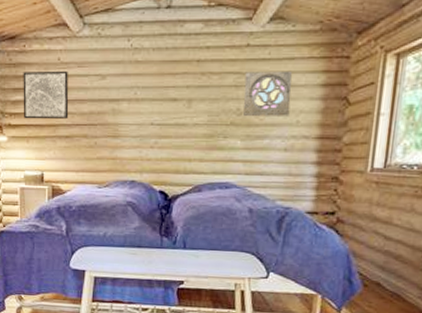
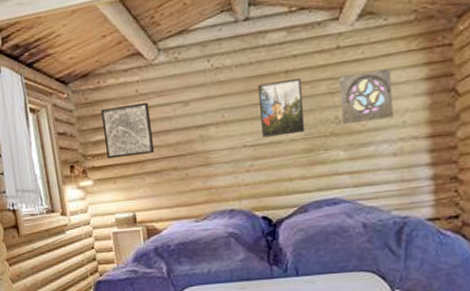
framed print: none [169,69,211,119] -> present [257,79,305,138]

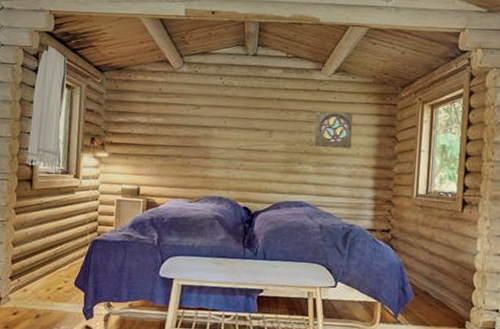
wall art: present [100,102,155,159] -> none [125,98,168,140]
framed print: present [257,79,305,138] -> none [253,104,288,148]

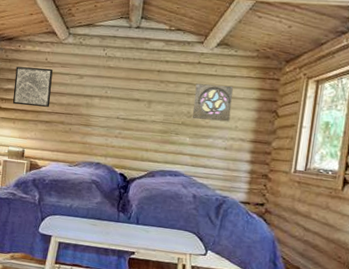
wall art: none [125,98,168,140] -> present [13,66,53,107]

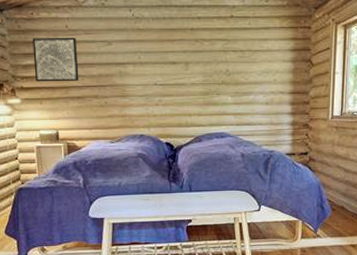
wall ornament: present [192,83,233,122] -> none [231,38,269,76]

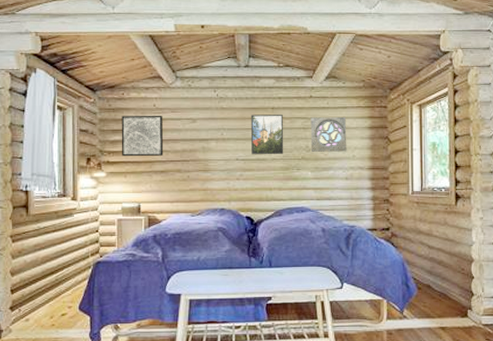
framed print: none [168,36,204,79] -> present [250,114,284,155]
wall ornament: none [231,38,269,76] -> present [310,116,347,152]

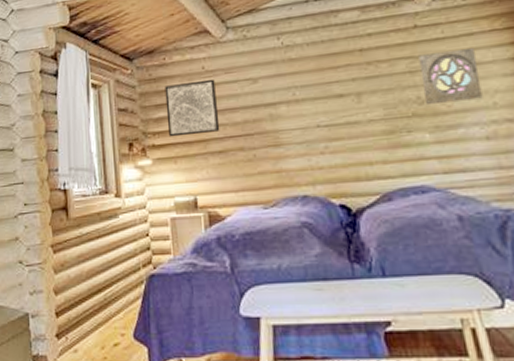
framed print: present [250,114,284,155] -> none [330,57,385,118]

